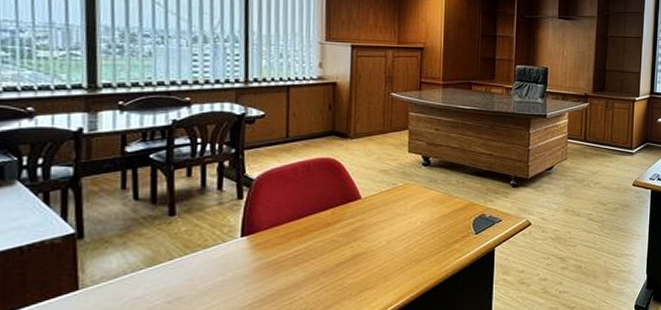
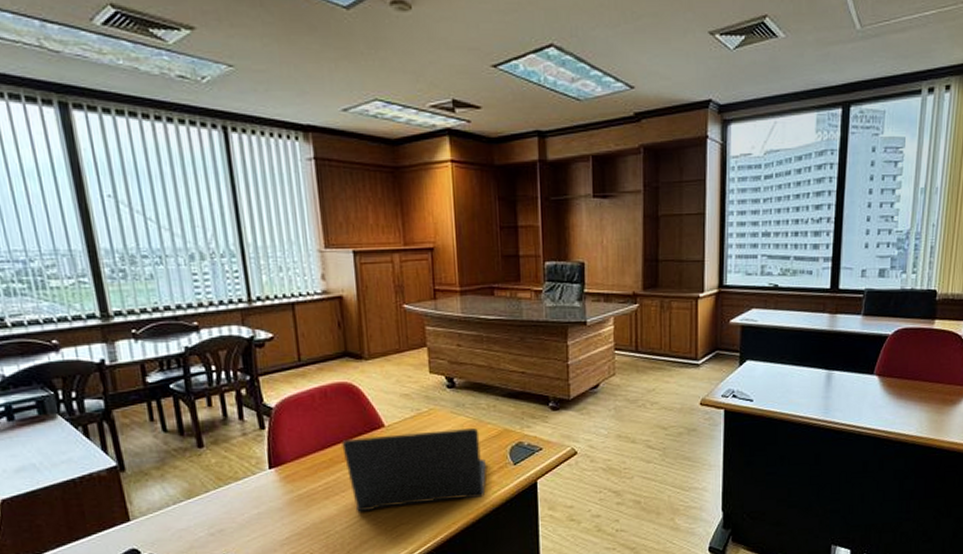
laptop: none [318,202,451,278] -> present [342,428,486,512]

